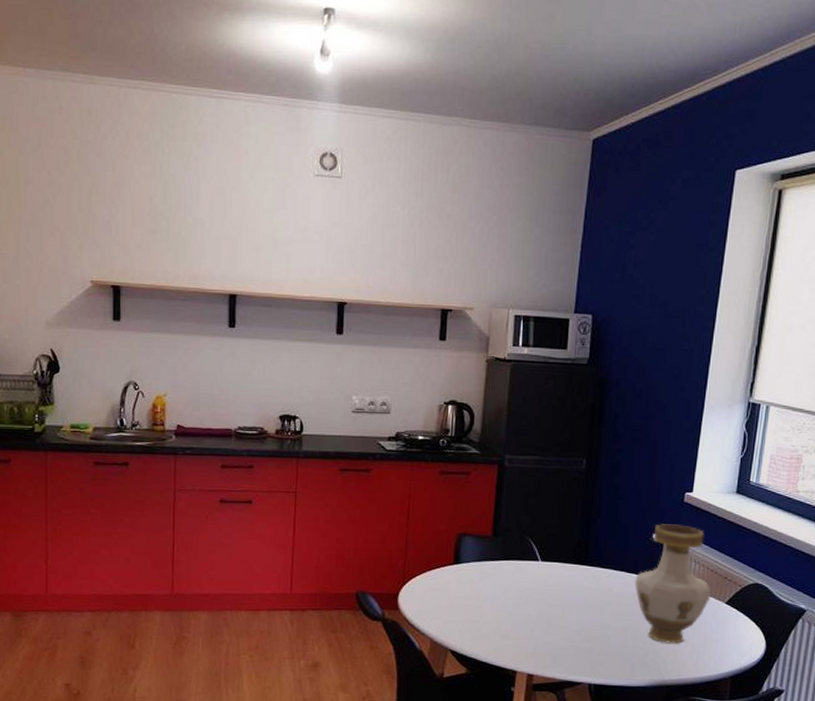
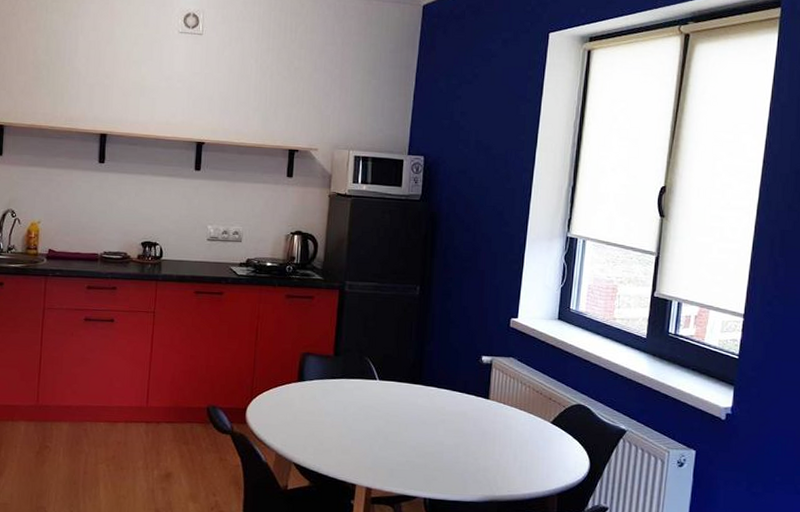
vase: present [634,524,711,644] -> none [465,347,537,461]

